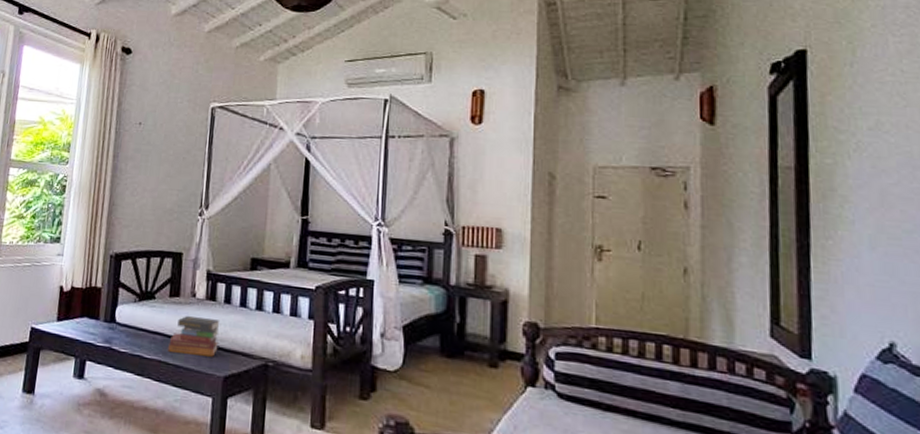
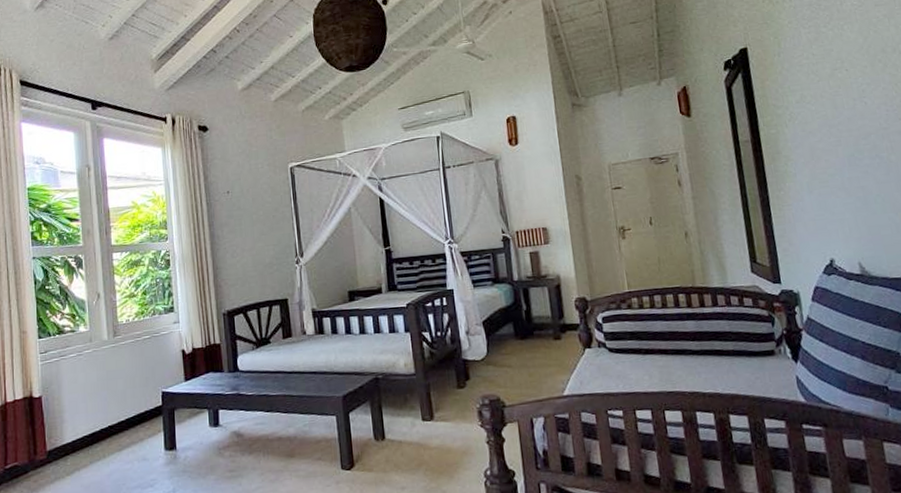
books: present [168,315,220,357] -> none [289,349,333,387]

